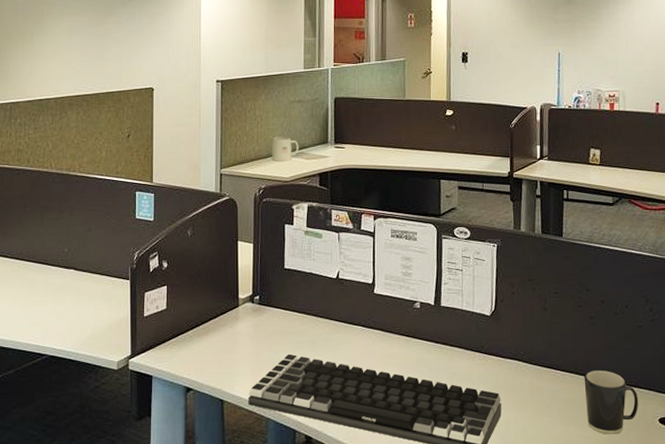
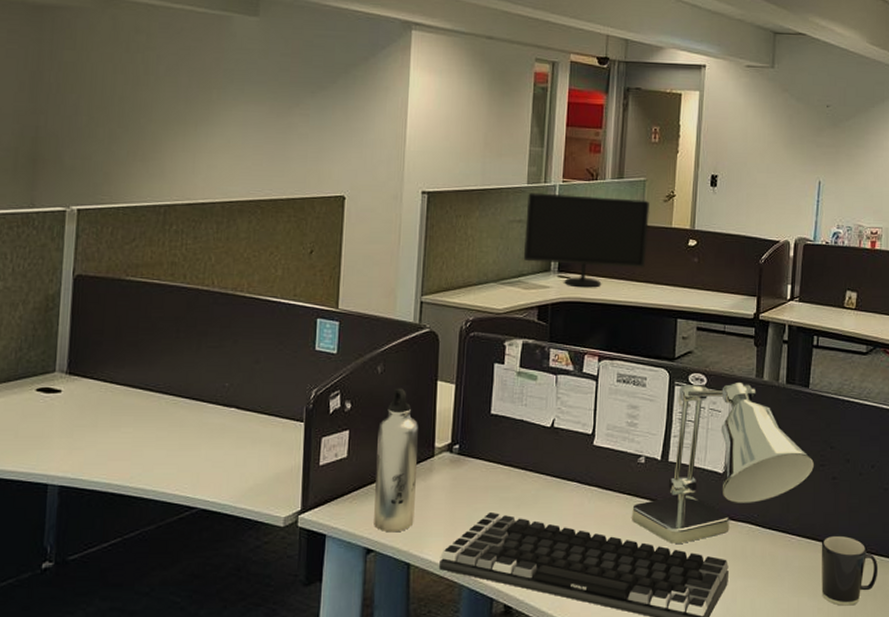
water bottle: none [191,248,225,373] -> present [374,388,418,533]
mug: present [272,136,299,162] -> none [483,261,516,291]
computer monitor: none [304,76,410,156] -> present [524,192,649,288]
desk lamp: none [412,234,573,379] -> present [632,383,815,543]

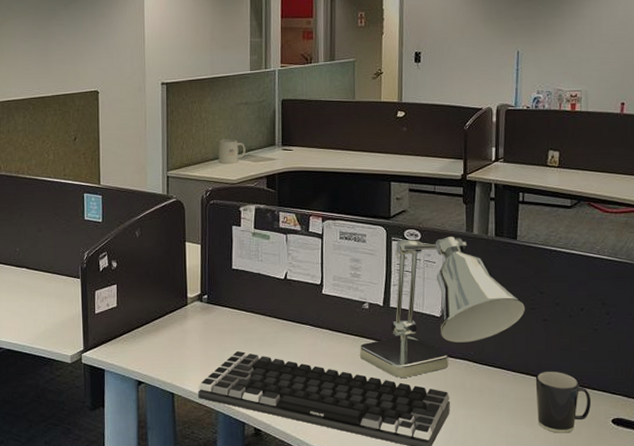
water bottle: present [374,388,418,533] -> none [140,249,175,368]
mug: none [483,261,516,291] -> present [218,139,246,165]
computer monitor: present [524,192,649,288] -> none [251,78,360,159]

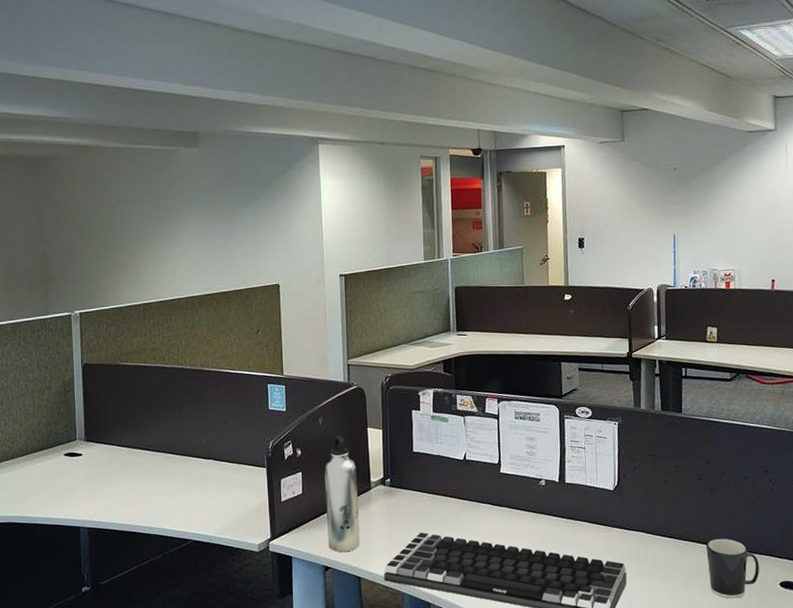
water bottle: none [140,249,175,368] -> present [324,435,360,553]
mug: present [218,139,246,165] -> none [396,326,422,351]
desk lamp: present [360,237,526,378] -> none [538,412,694,551]

